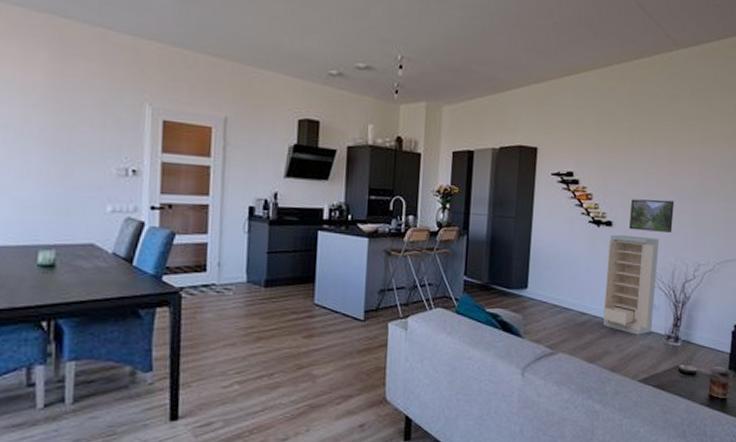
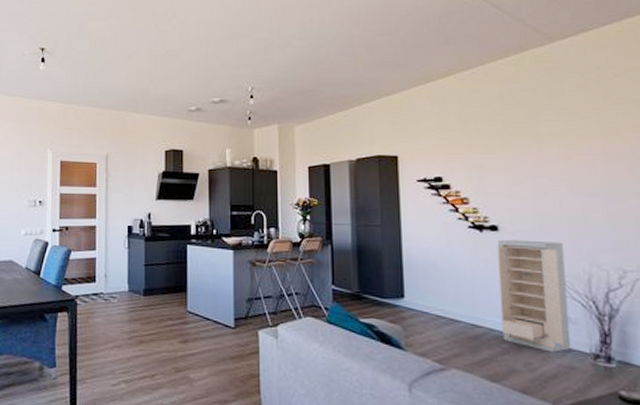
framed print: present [629,199,675,233] -> none [519,200,579,235]

